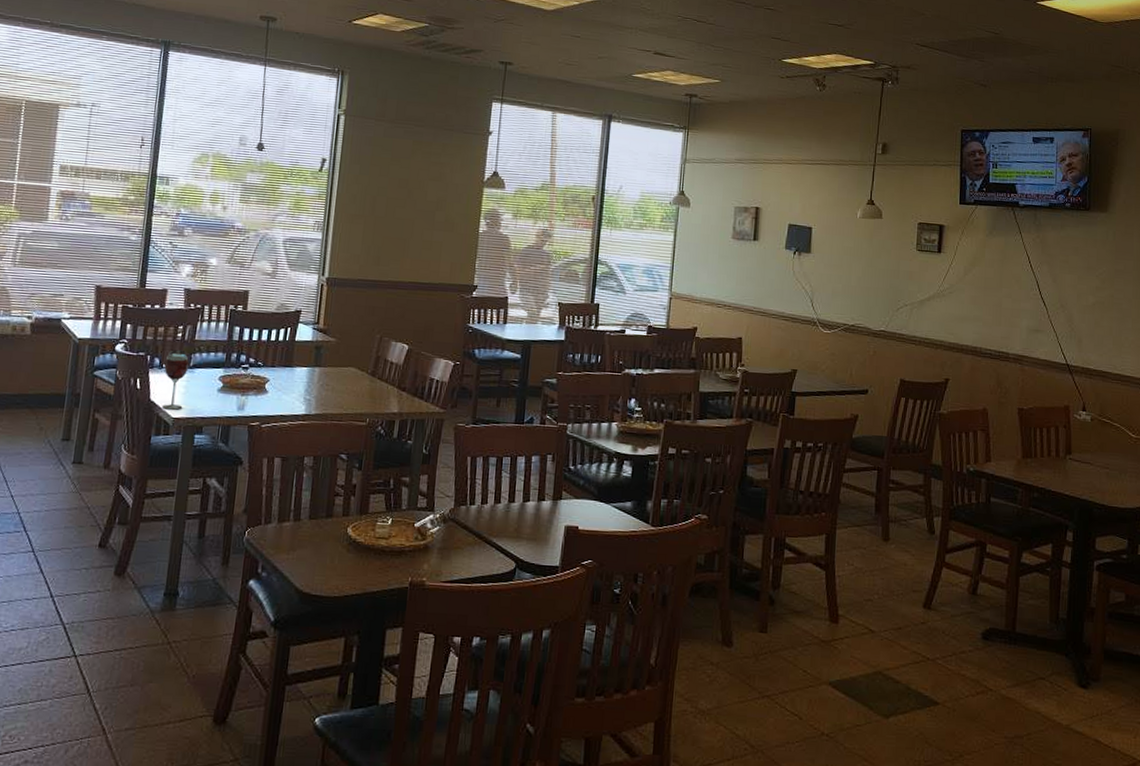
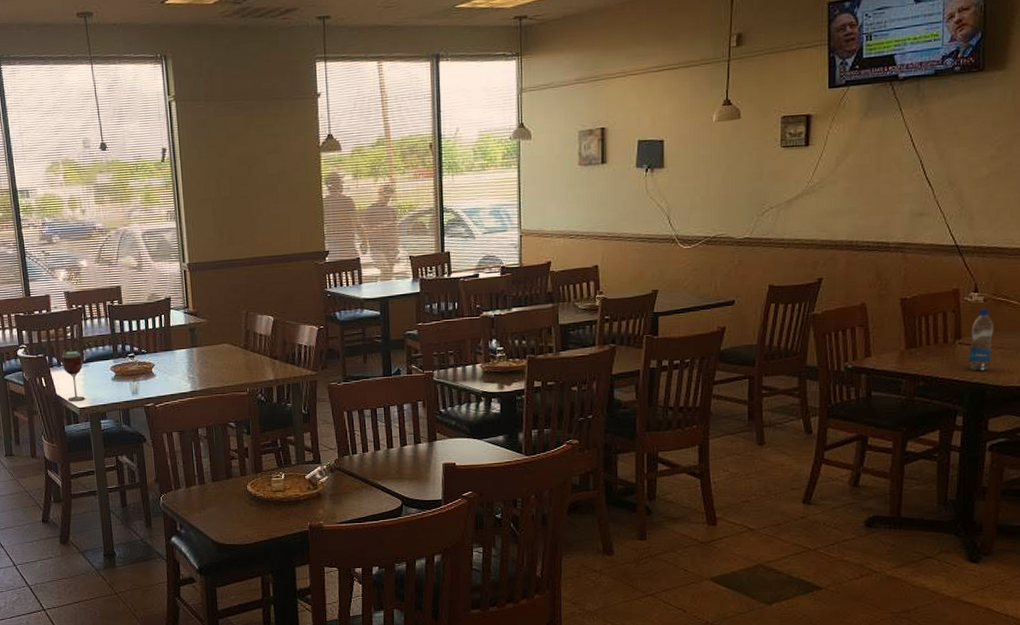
bottle: none [1077,428,1100,489] -> present [968,309,994,371]

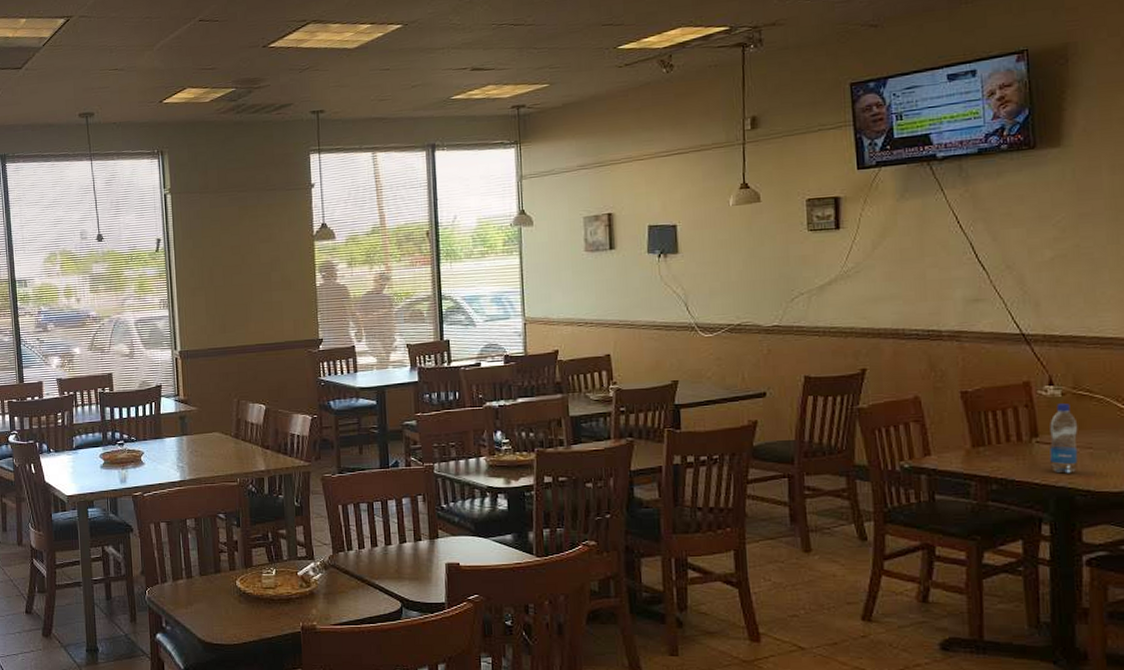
wineglass: present [61,348,85,401] -> none [51,434,74,489]

